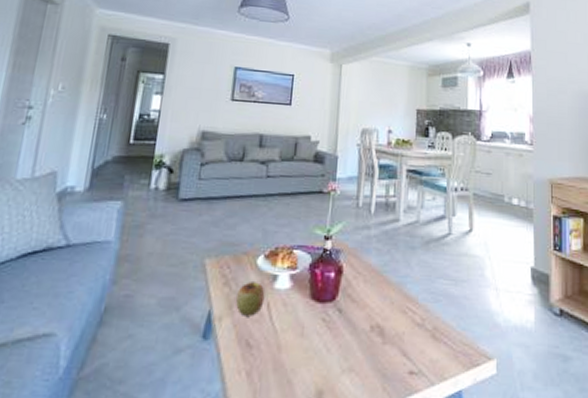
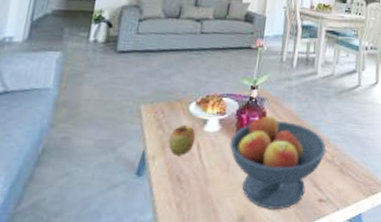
fruit bowl: none [303,267,415,384] -> present [229,112,327,211]

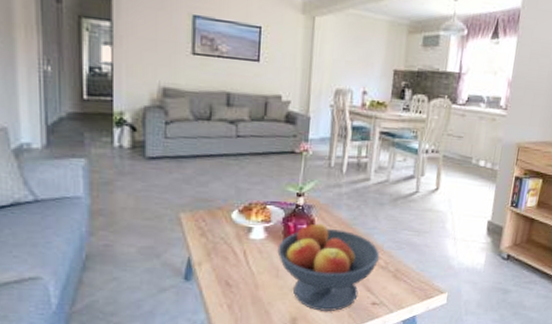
apple: present [168,125,196,155] -> none [214,233,241,262]

